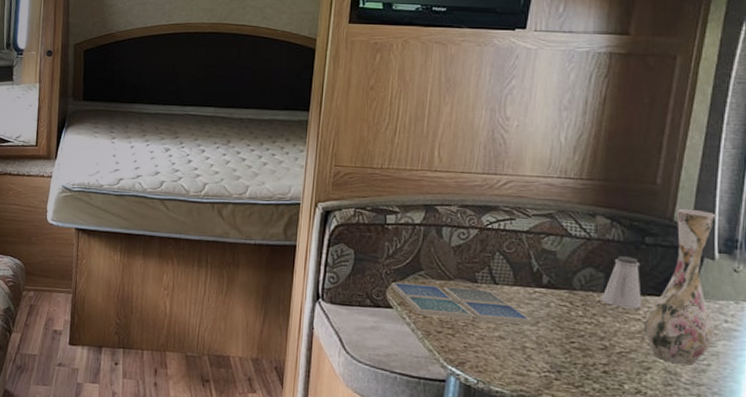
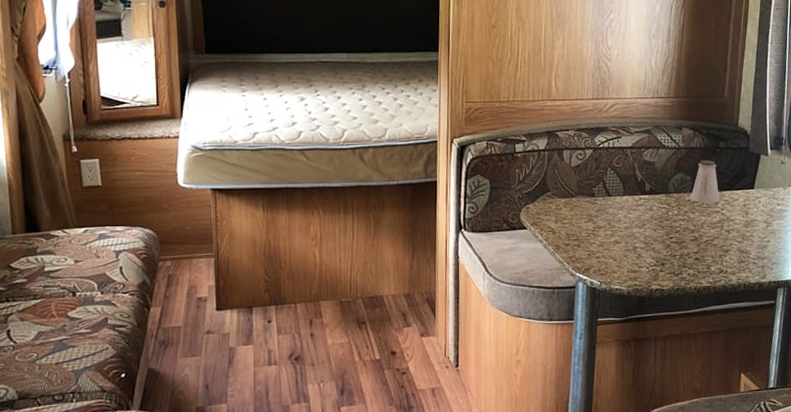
drink coaster: present [391,282,532,325] -> none [524,202,640,232]
vase: present [644,208,717,366] -> none [722,115,771,244]

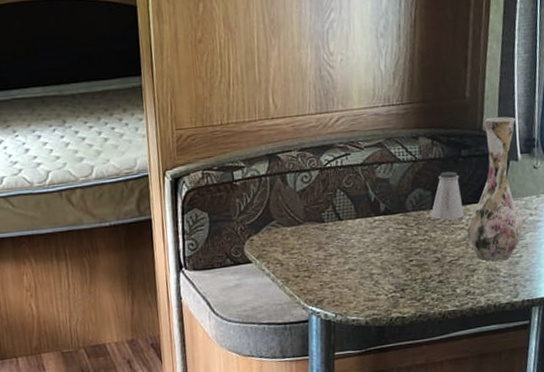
vase: none [722,115,771,244] -> present [467,116,523,261]

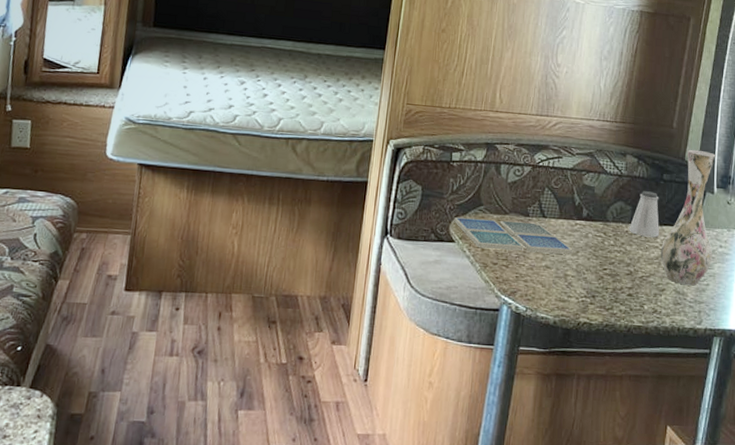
drink coaster: none [247,227,376,264] -> present [454,217,573,255]

